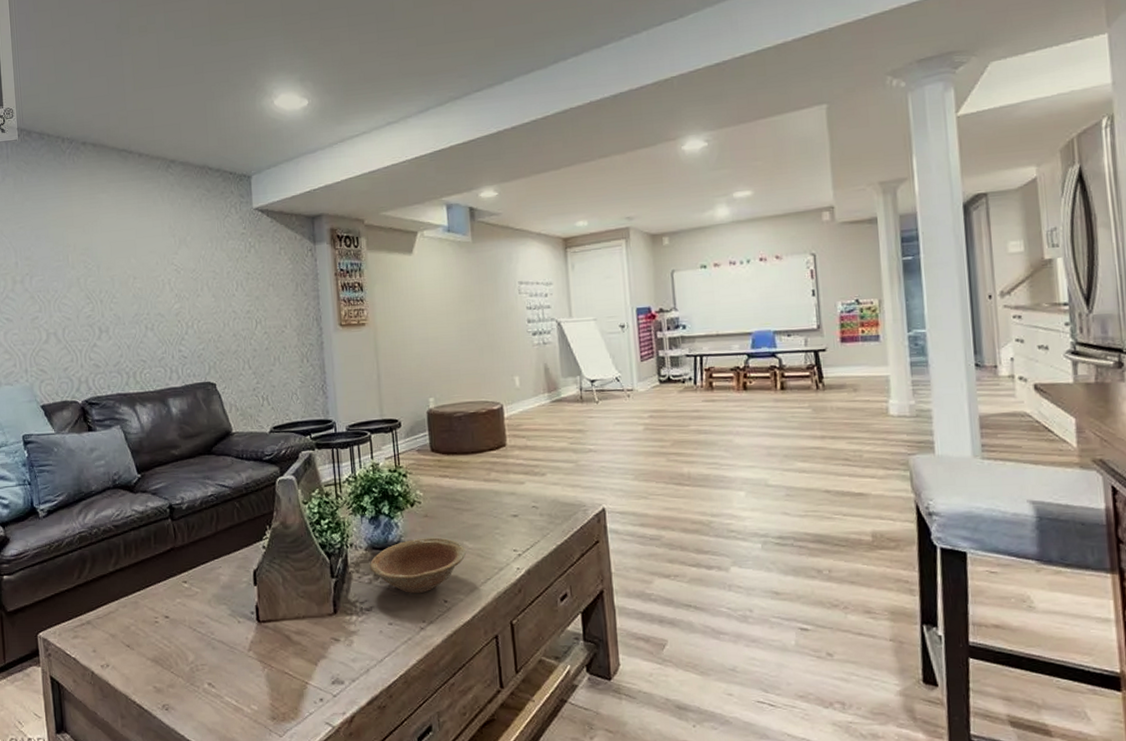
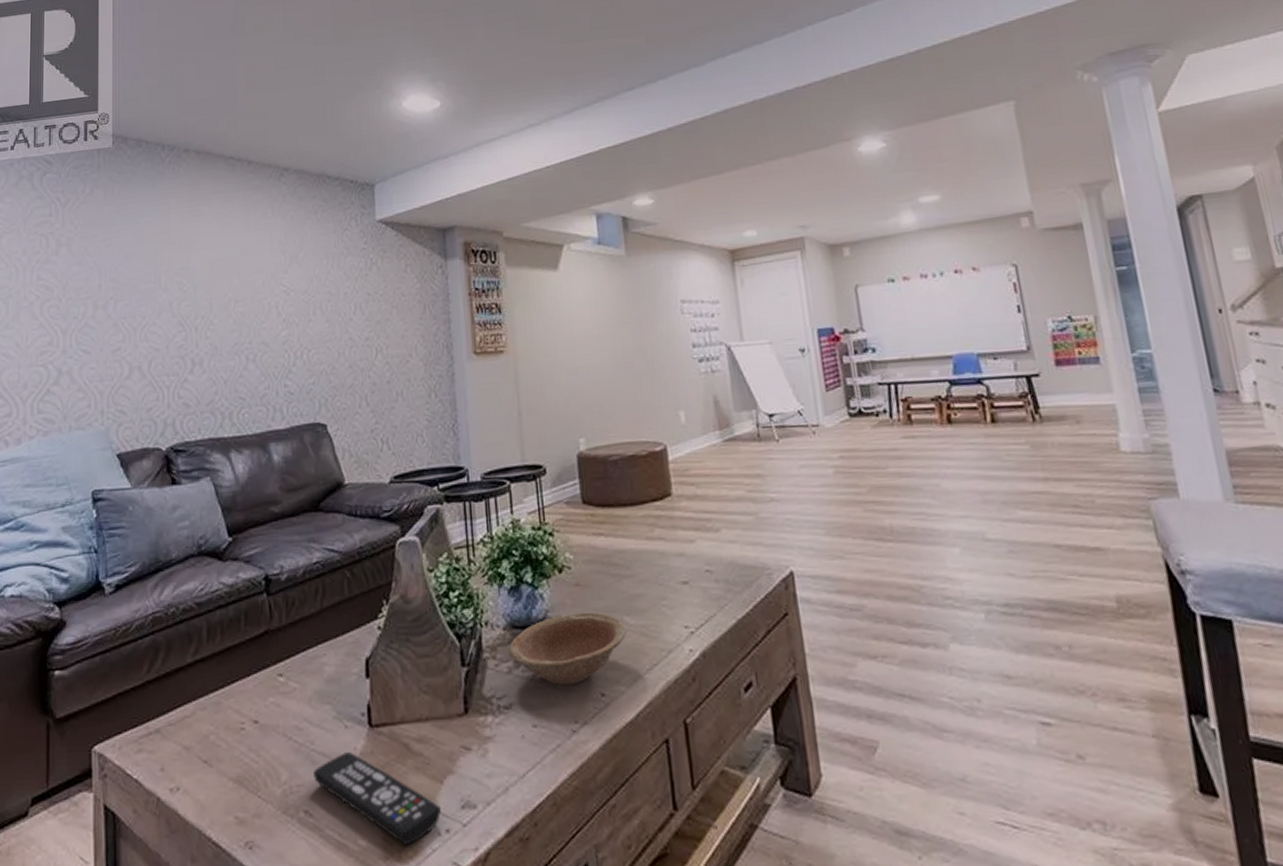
remote control: none [214,640,316,710] -> present [313,751,441,846]

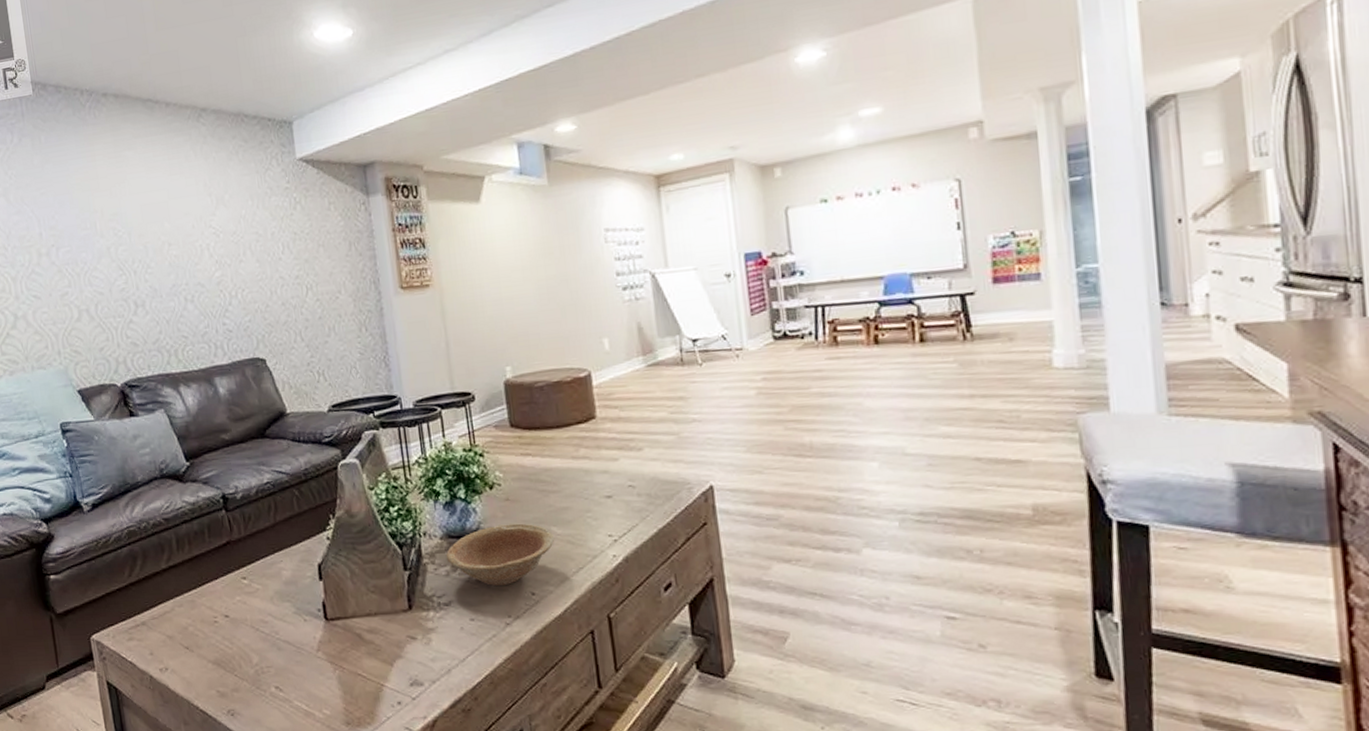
remote control: present [313,751,441,846] -> none [280,639,393,714]

